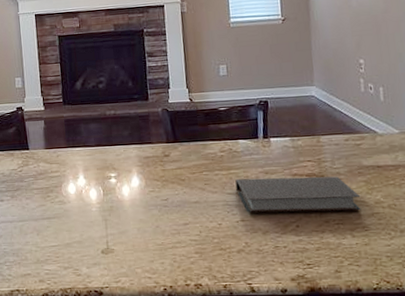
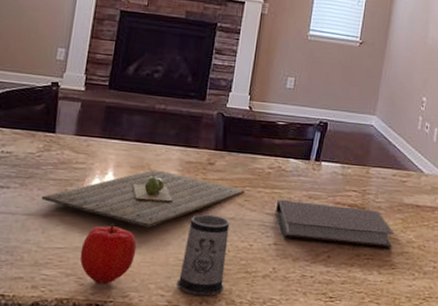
cutting board: none [30,168,204,220] -> present [41,169,246,228]
fruit: none [71,220,119,273] -> present [79,223,137,284]
mug: none [159,201,203,275] -> present [176,214,230,296]

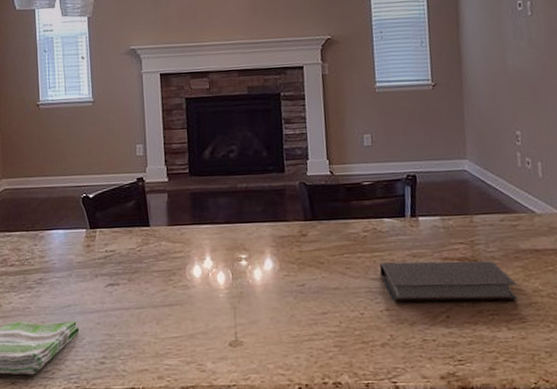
cutting board: present [41,169,246,228] -> none [149,248,345,308]
fruit: present [79,223,137,284] -> none [195,307,249,368]
mug: present [176,214,230,296] -> none [294,287,343,371]

